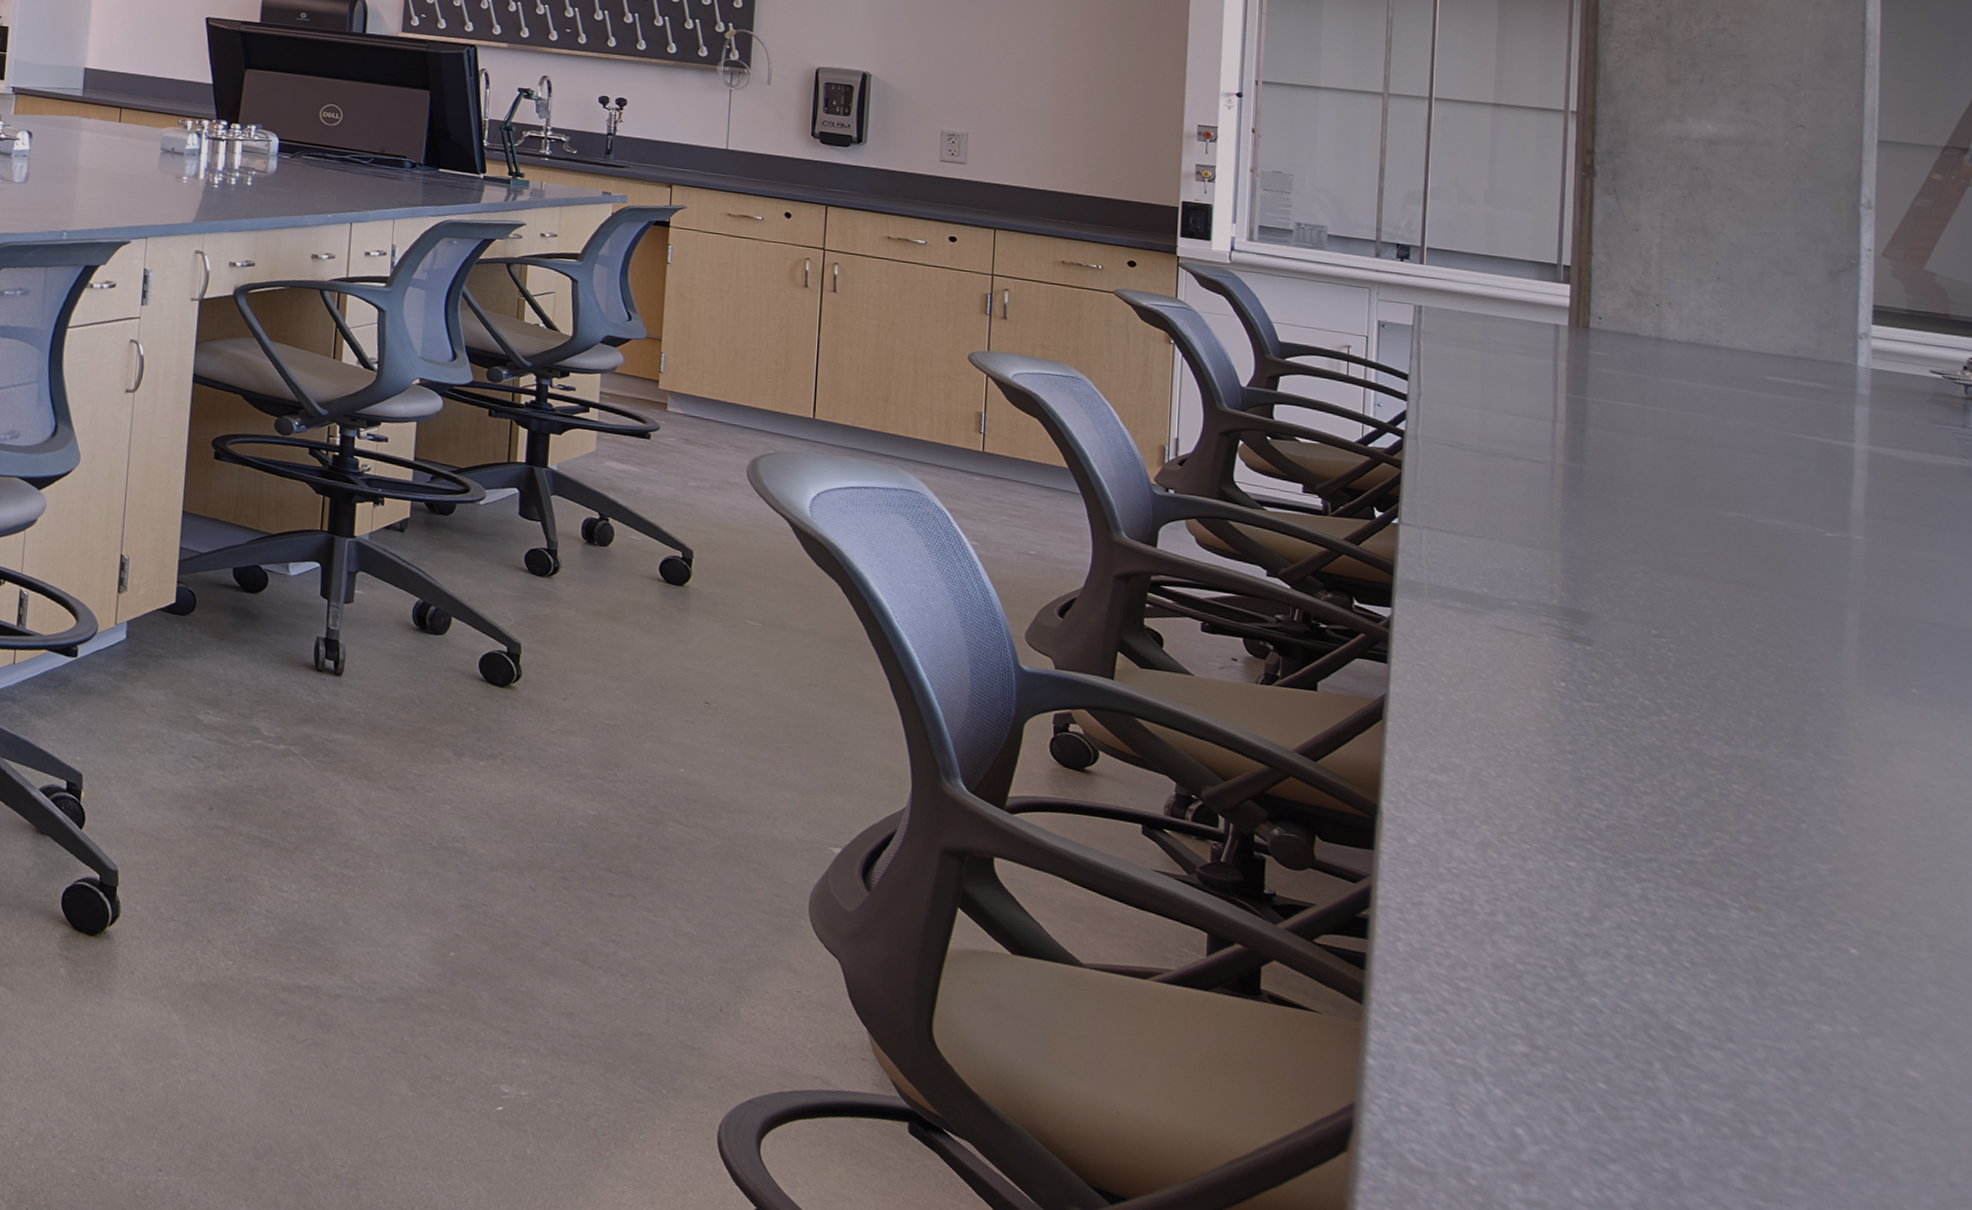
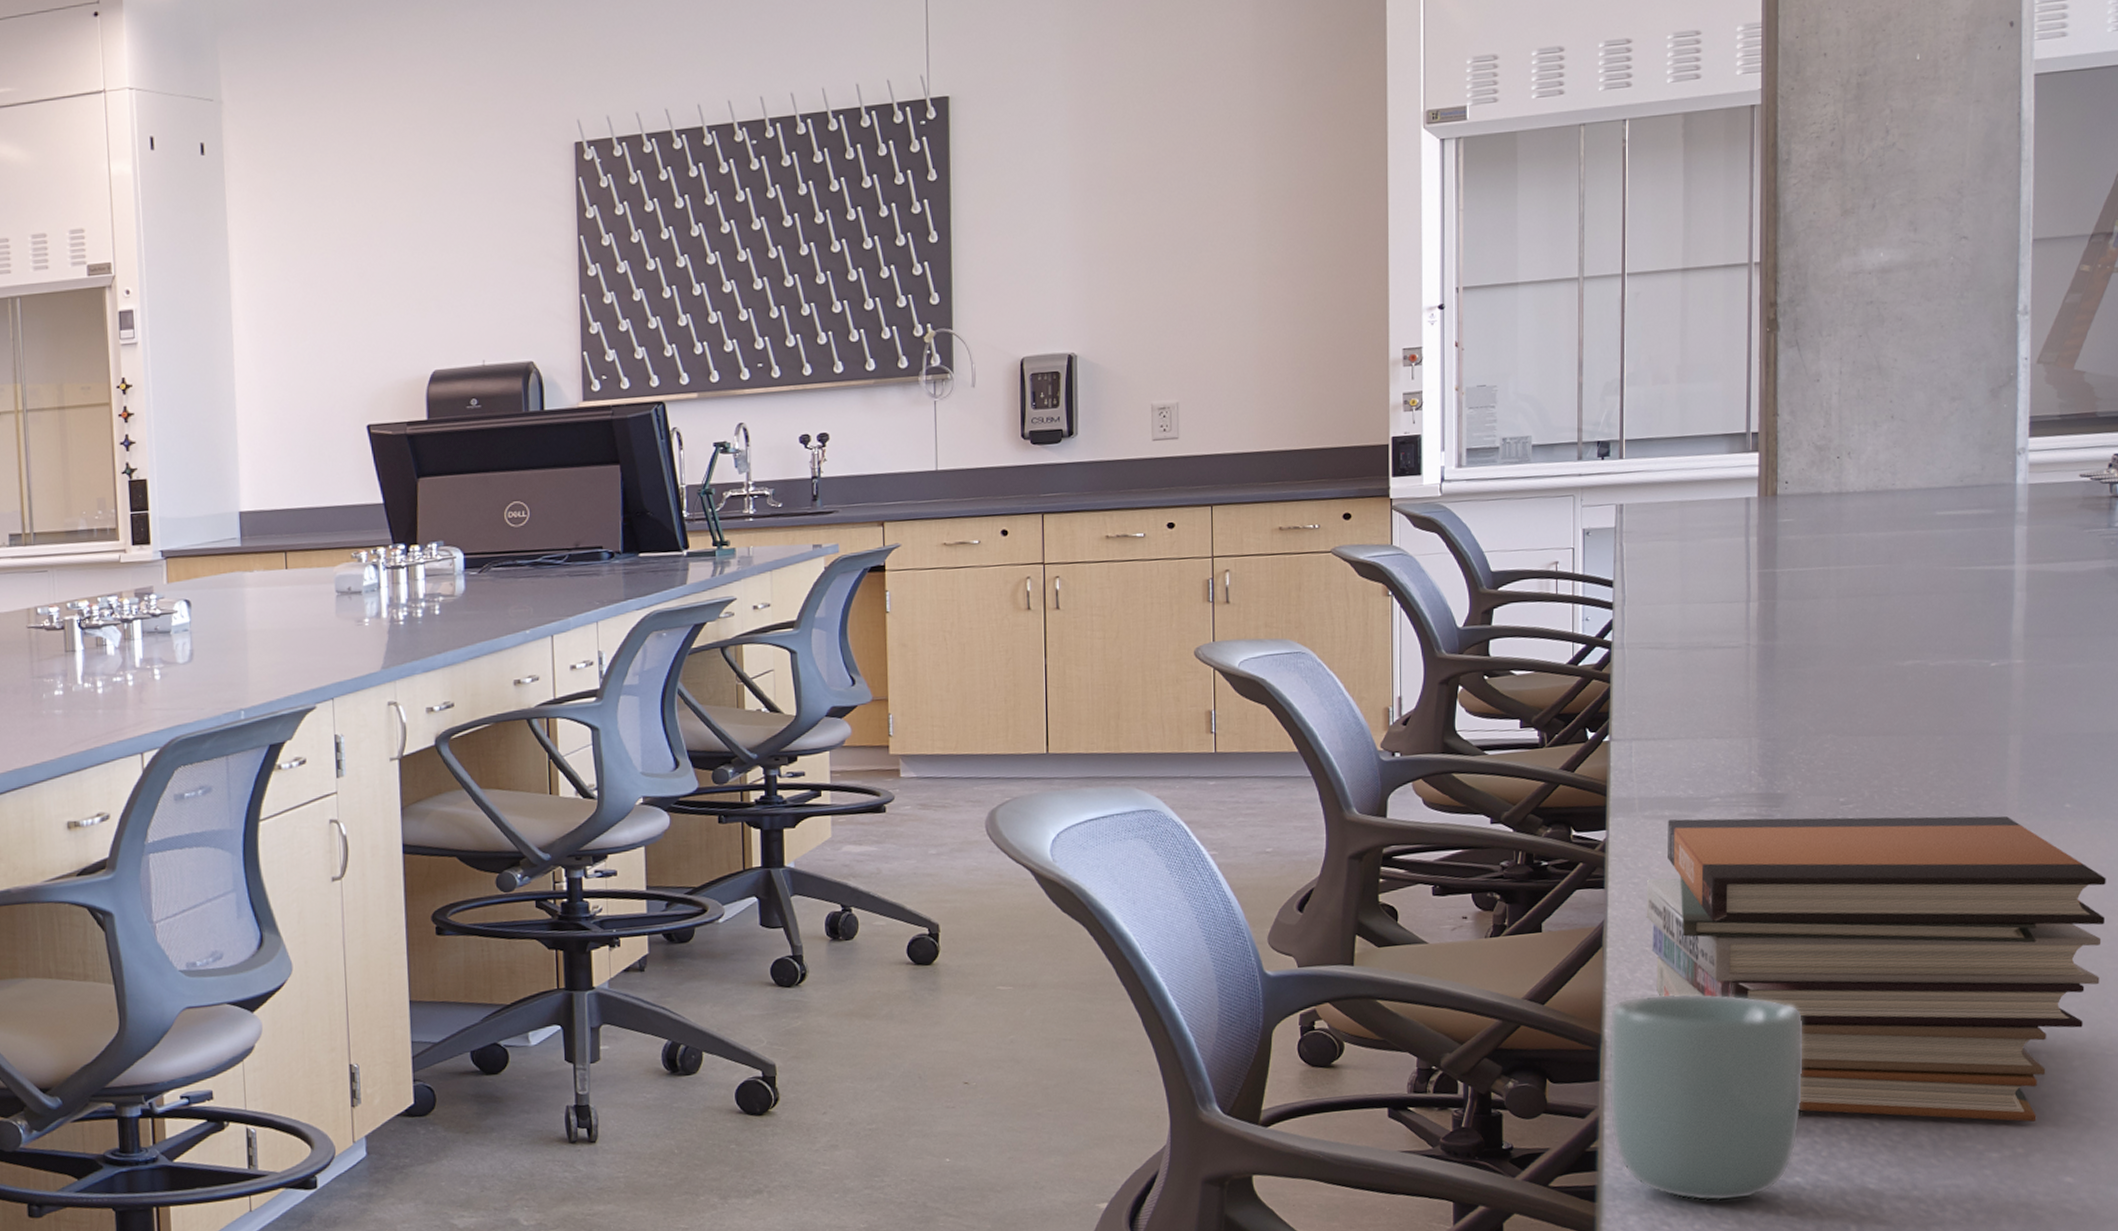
cup: none [1382,774,1603,1007] -> present [1608,994,1802,1202]
book stack: none [1432,612,1960,1004] -> present [1646,816,2106,1122]

